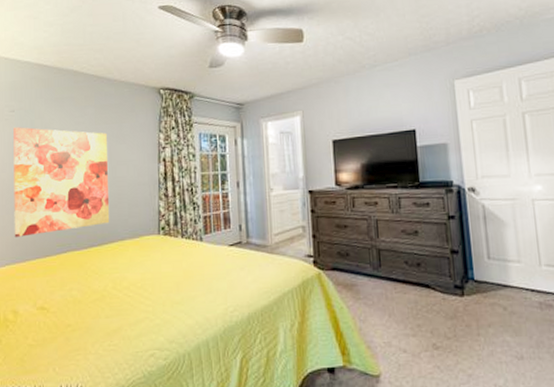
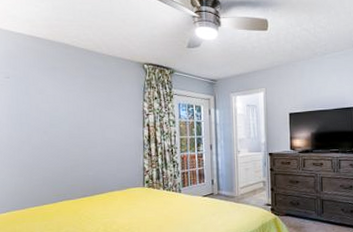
wall art: present [13,127,110,237] -> none [9,92,101,188]

